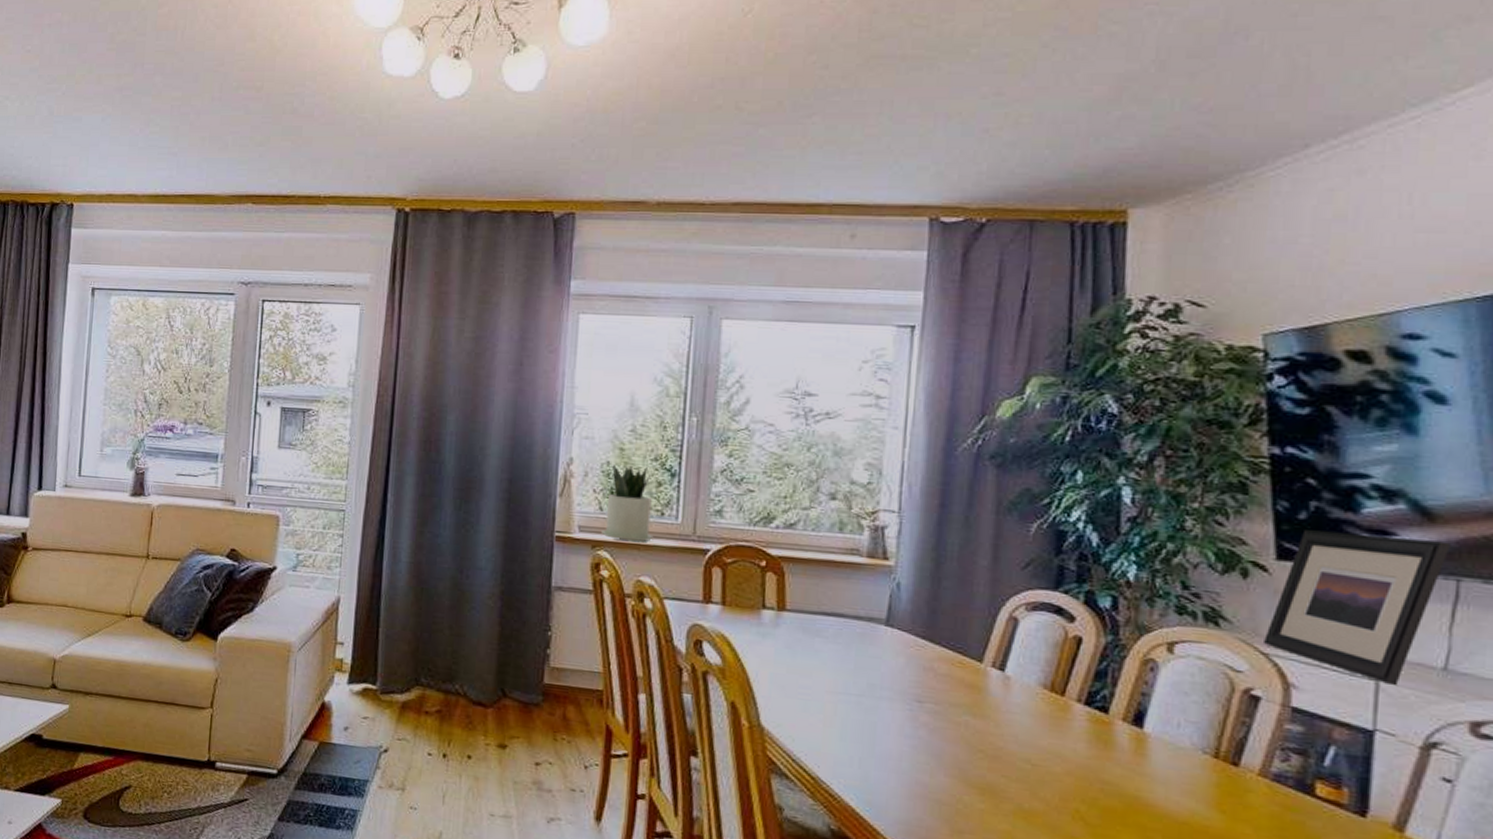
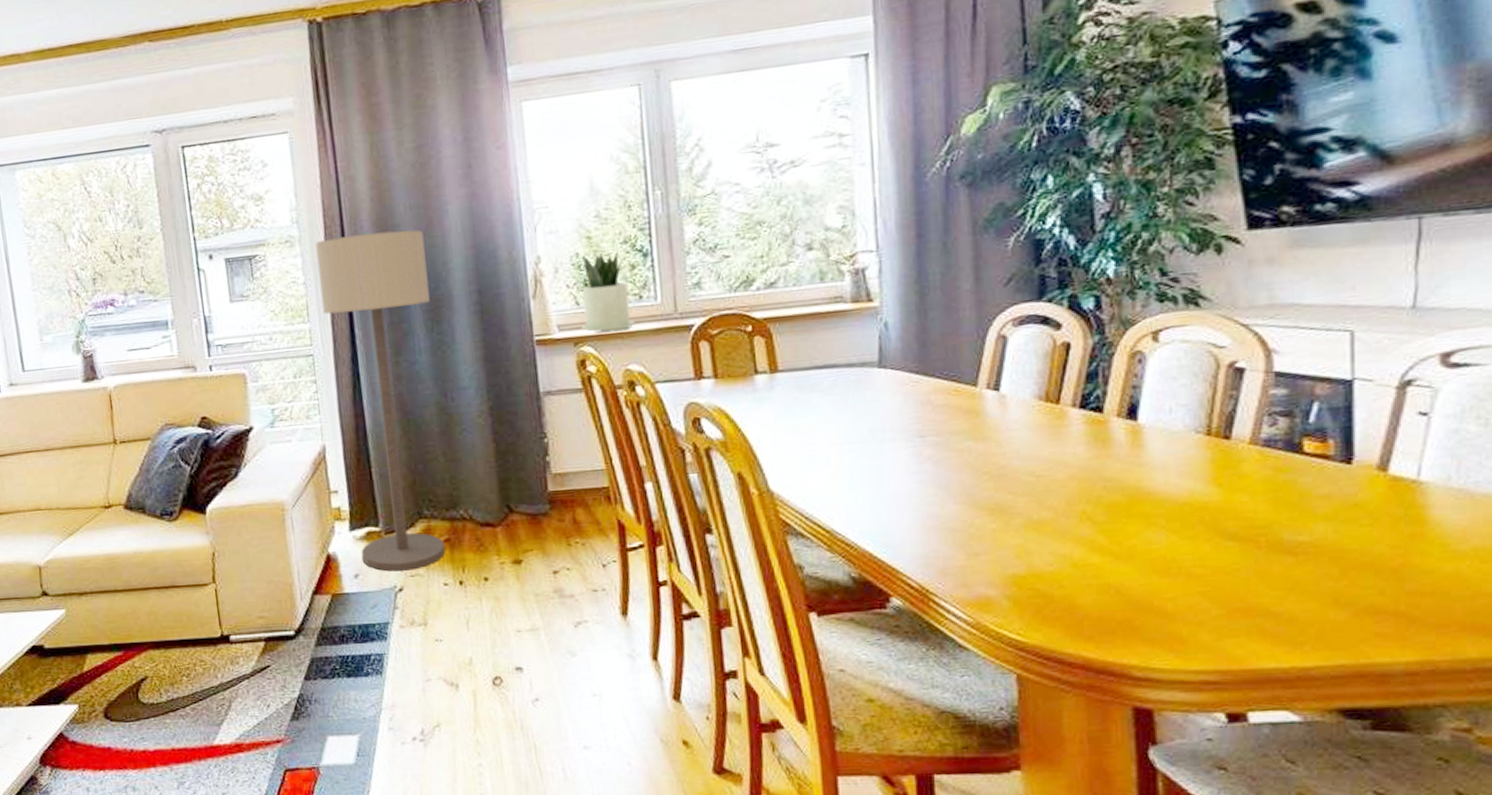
floor lamp: none [354,406,467,734] -> present [315,229,446,572]
picture frame: present [1264,530,1451,685] -> none [1243,181,1410,332]

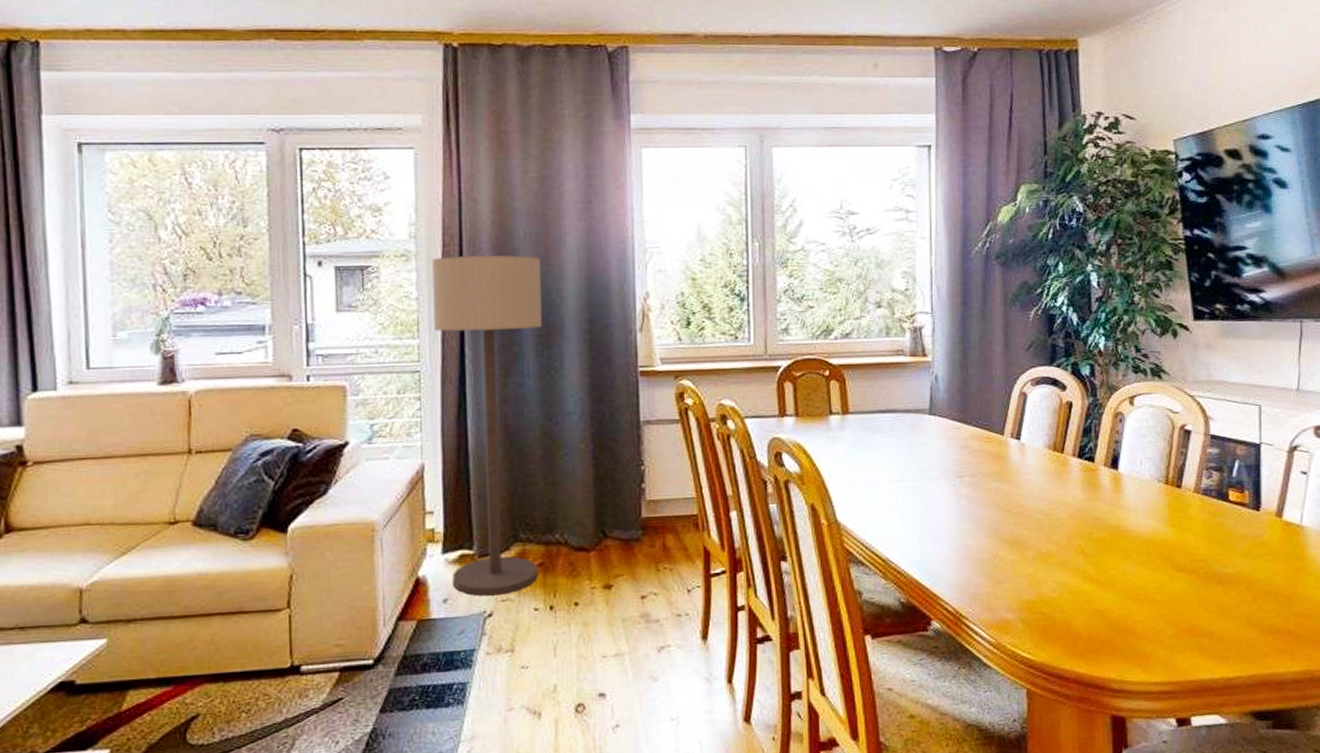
planter: present [581,250,635,333] -> none [682,293,730,368]

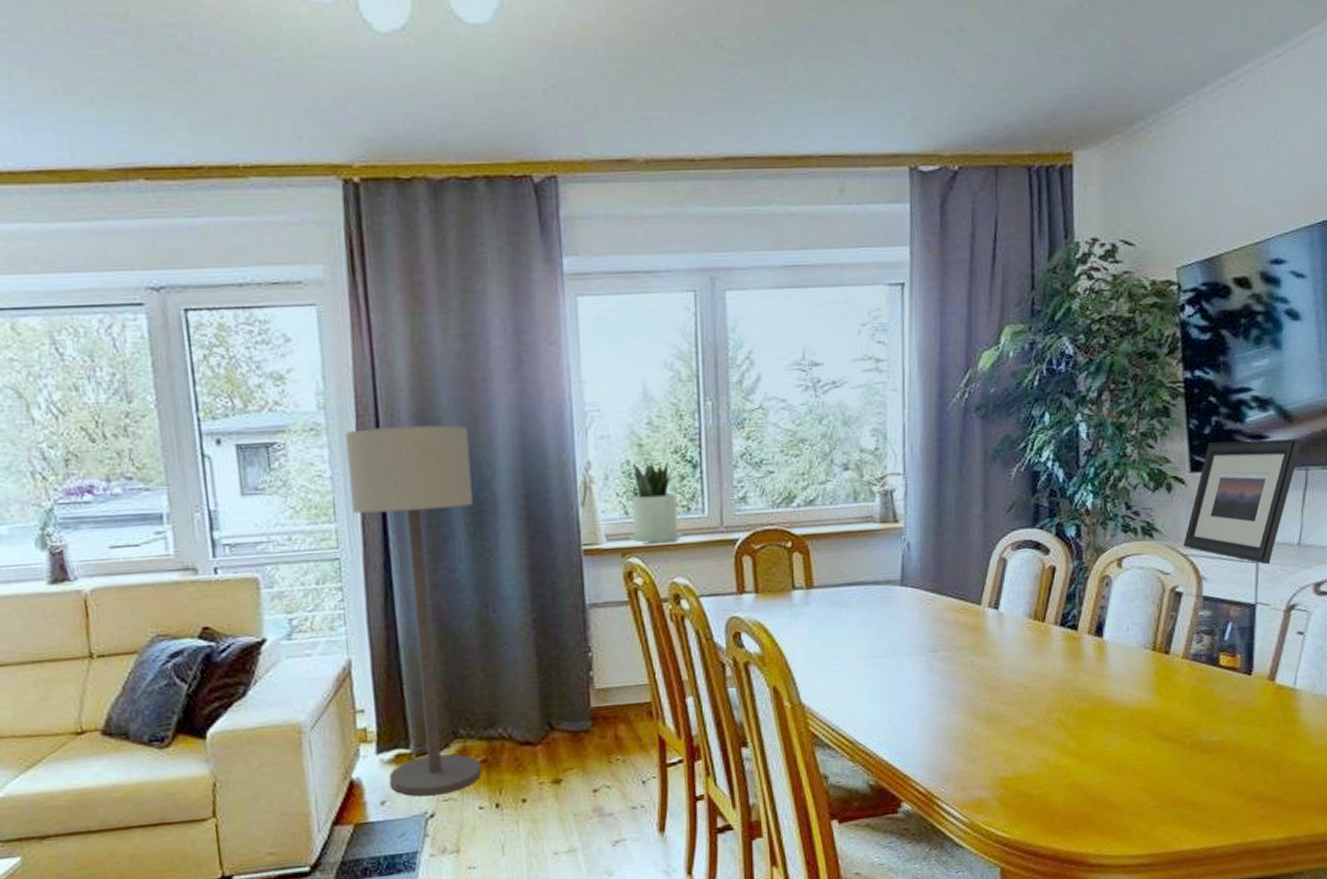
planter: none [682,293,730,368] -> present [630,460,683,544]
picture frame: none [1190,293,1295,407] -> present [1184,438,1302,564]

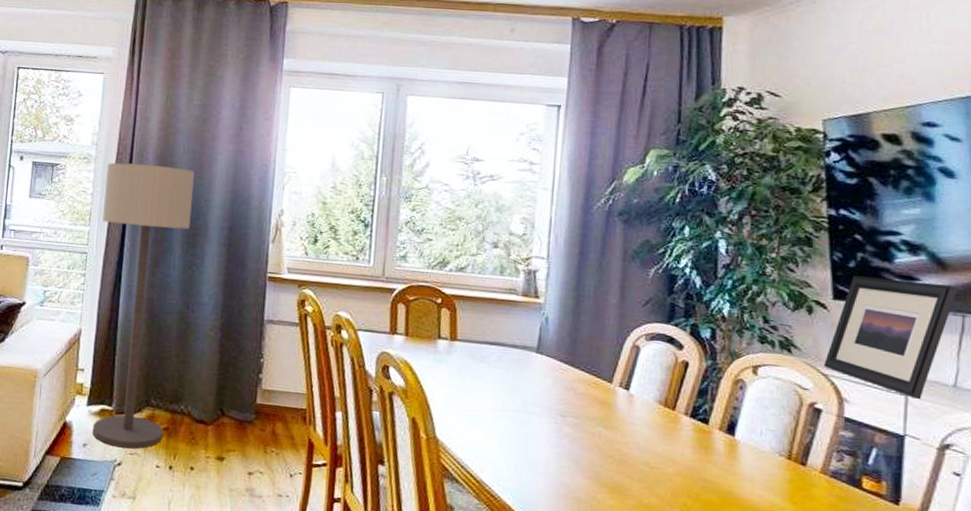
planter: present [630,460,683,544] -> none [306,216,350,282]

